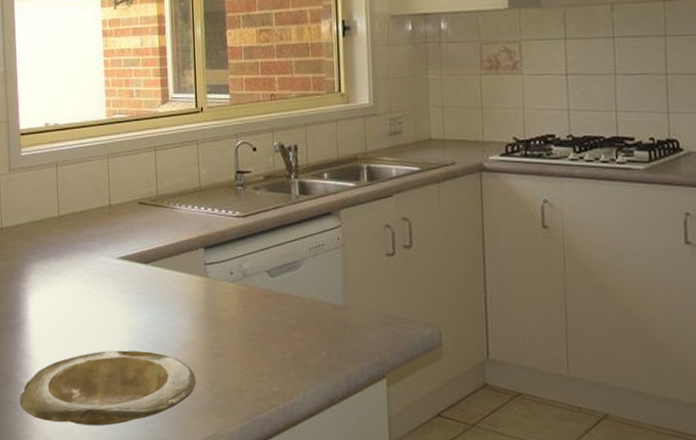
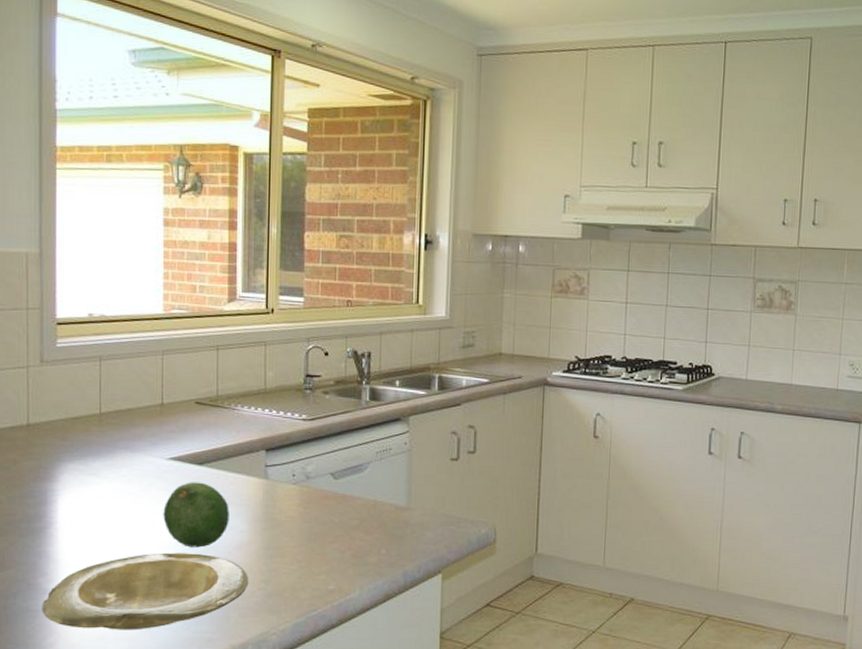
fruit: none [116,280,175,346] -> present [163,482,229,548]

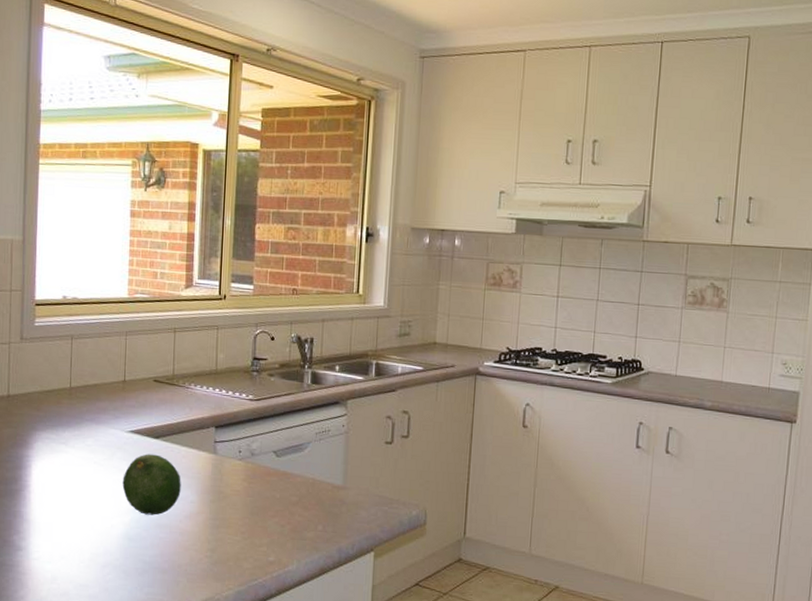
plate: present [42,552,249,630] -> none [15,518,197,589]

